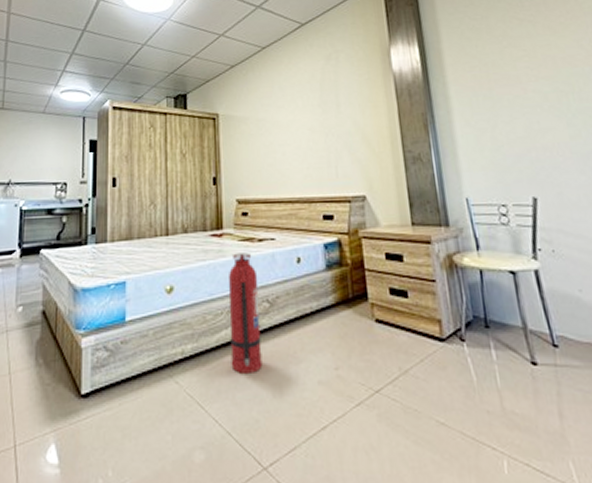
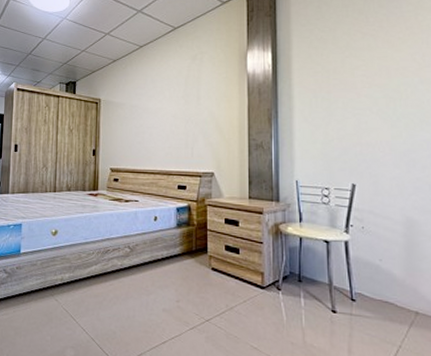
fire extinguisher: present [227,253,263,374] -> none [98,209,123,299]

